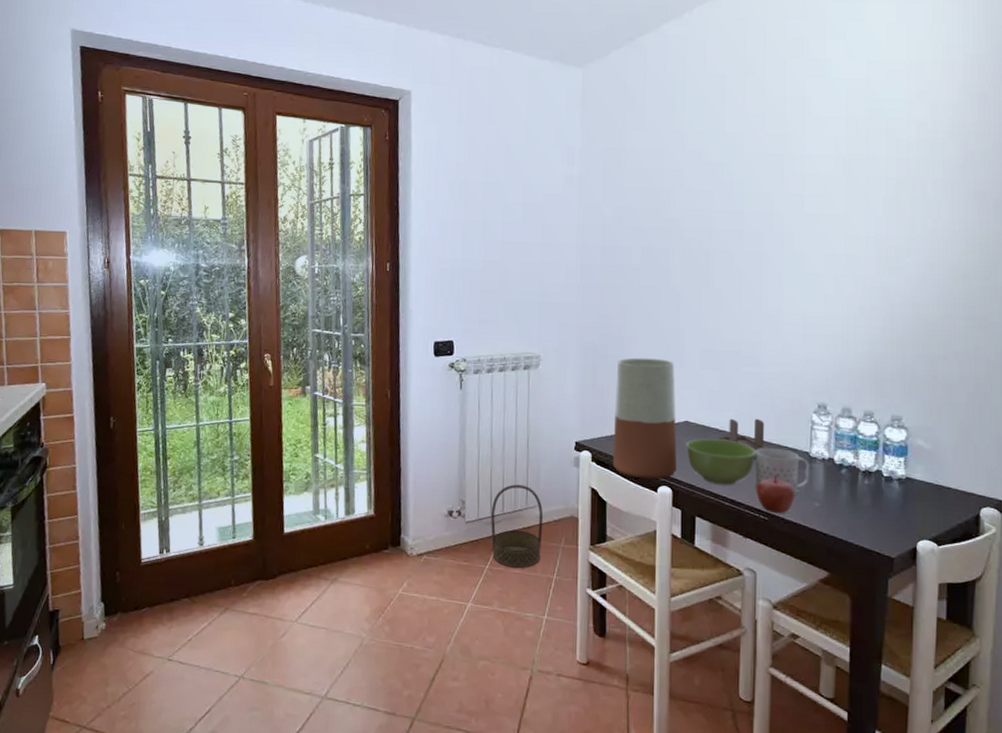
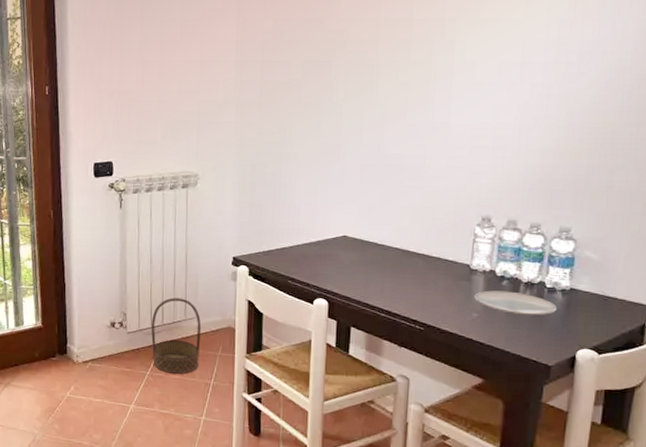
vase: present [612,357,677,480] -> none [269,174,335,293]
bowl: present [686,438,756,485] -> none [343,252,414,297]
napkin holder: present [713,418,770,458] -> none [371,232,429,271]
mug: present [755,448,810,495] -> none [412,261,470,306]
fruit: present [756,475,795,514] -> none [413,287,453,324]
plate: none [815,479,895,505] -> present [474,290,557,315]

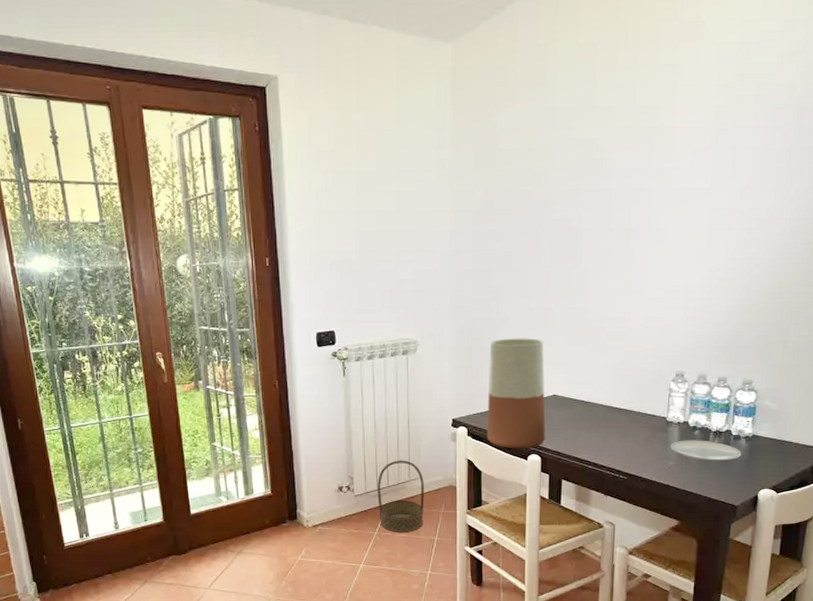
vase: none [269,174,335,293] -> present [486,338,546,450]

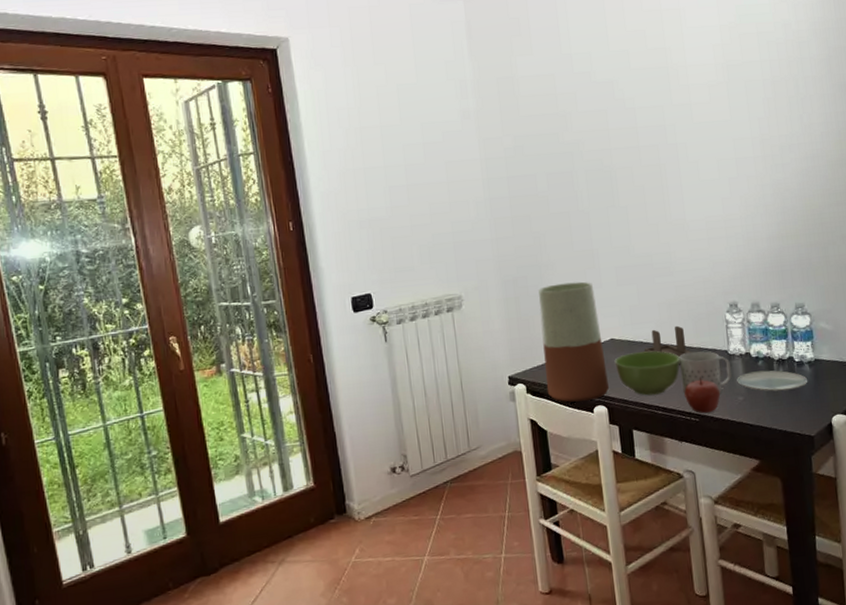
basket: present [378,460,424,532] -> none [434,428,491,513]
bowl: none [554,410,617,450] -> present [614,351,680,396]
napkin holder: none [579,389,631,425] -> present [639,325,692,364]
mug: none [616,416,667,456] -> present [679,351,732,394]
fruit: none [617,439,652,473] -> present [684,376,721,414]

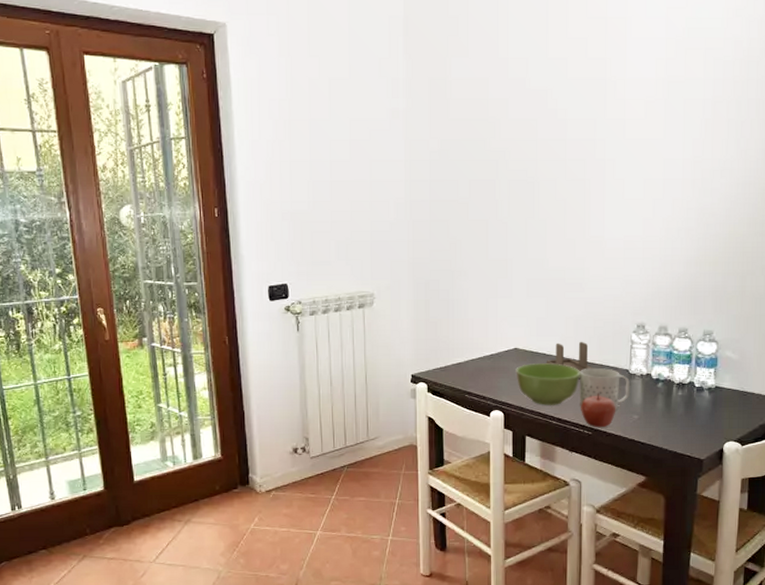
vase: present [538,281,609,403] -> none [447,290,507,406]
plate: present [737,370,808,392] -> none [634,392,706,414]

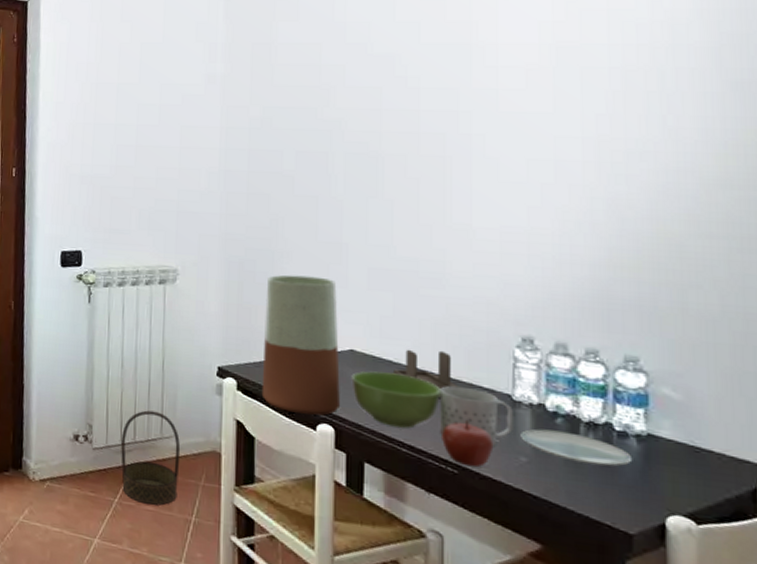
basket: none [334,419,383,496] -> present [121,410,180,506]
vase: none [447,290,507,406] -> present [261,274,340,416]
plate: none [634,392,706,414] -> present [520,429,633,467]

